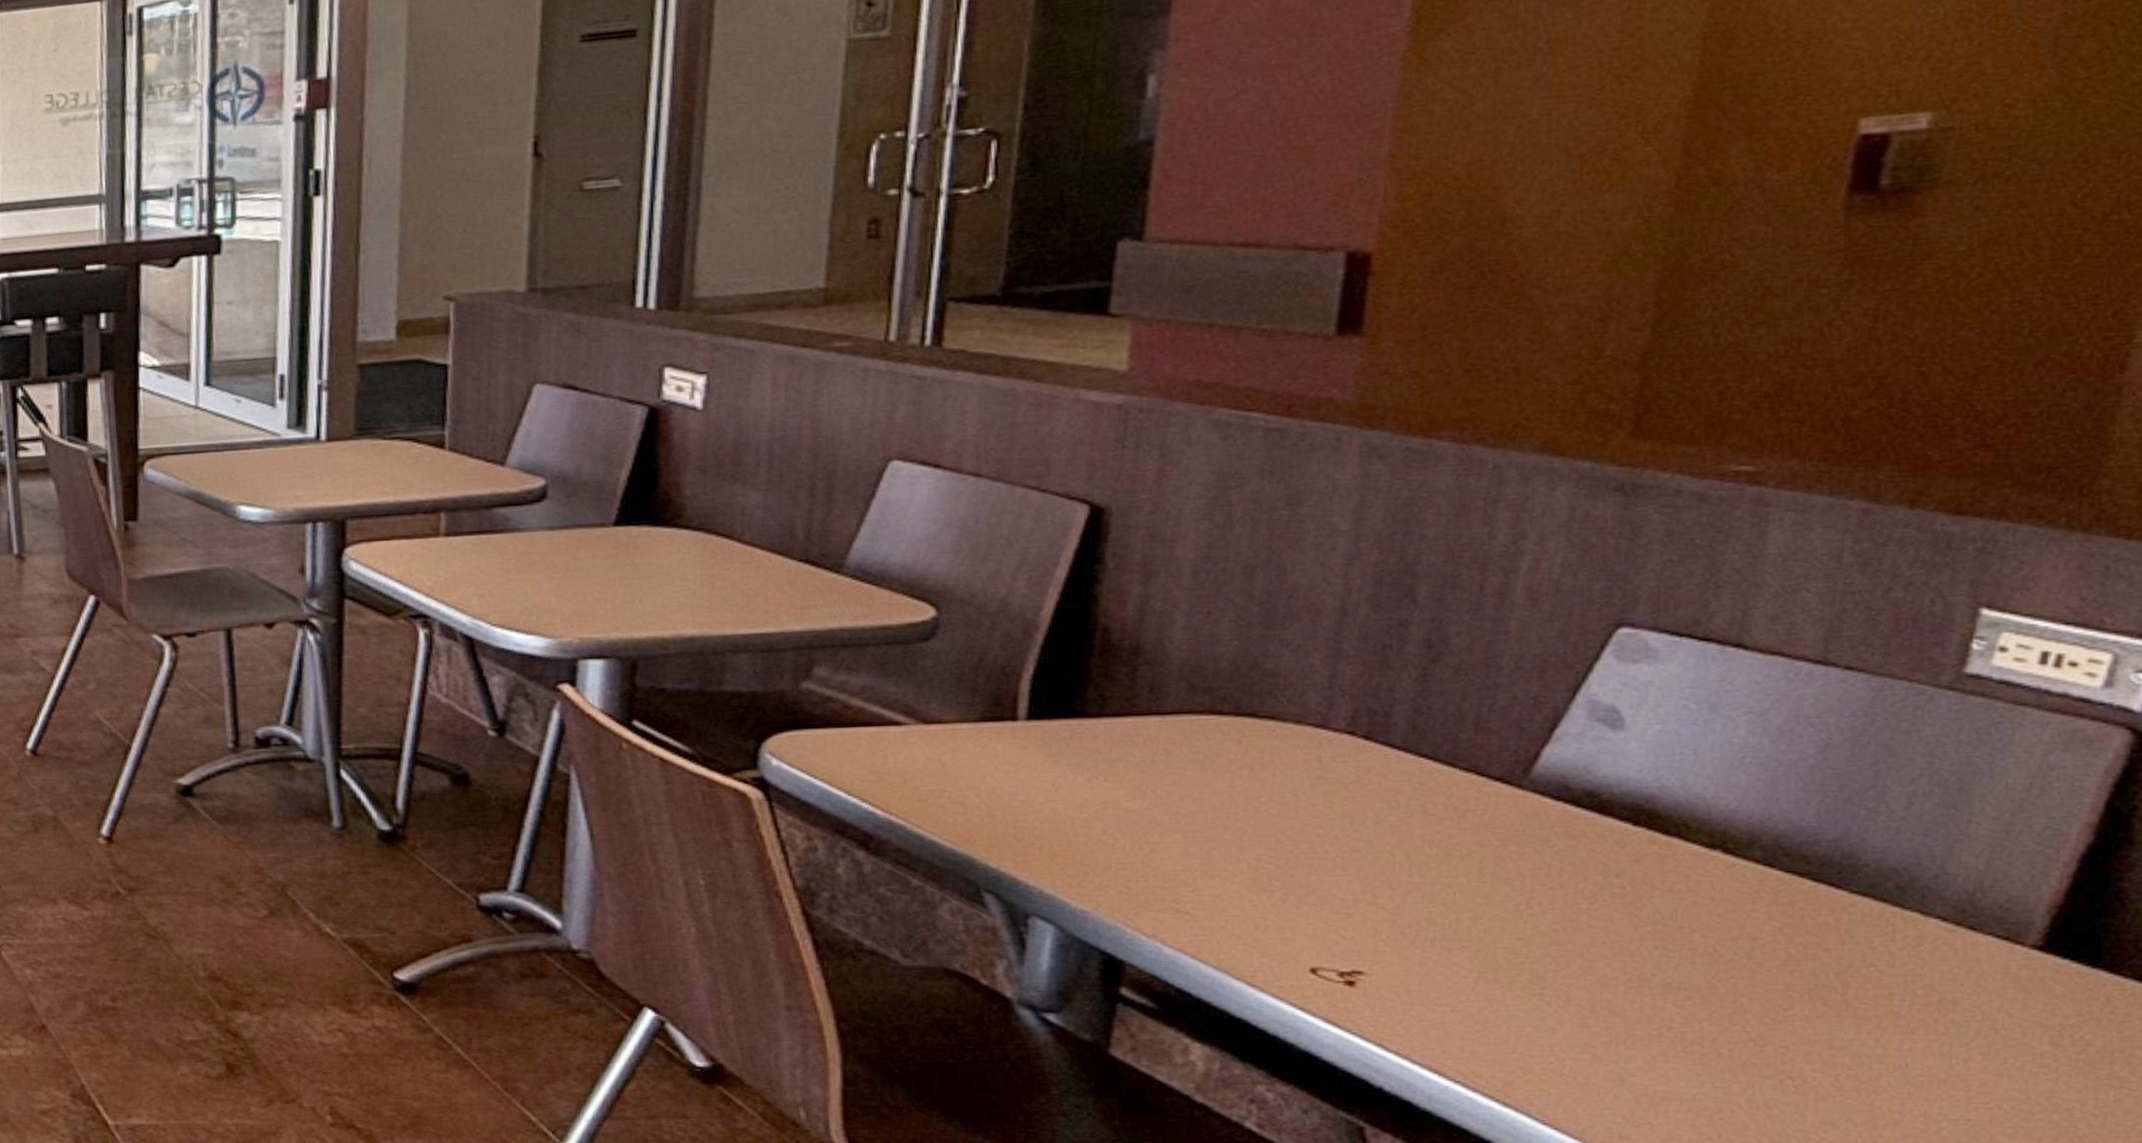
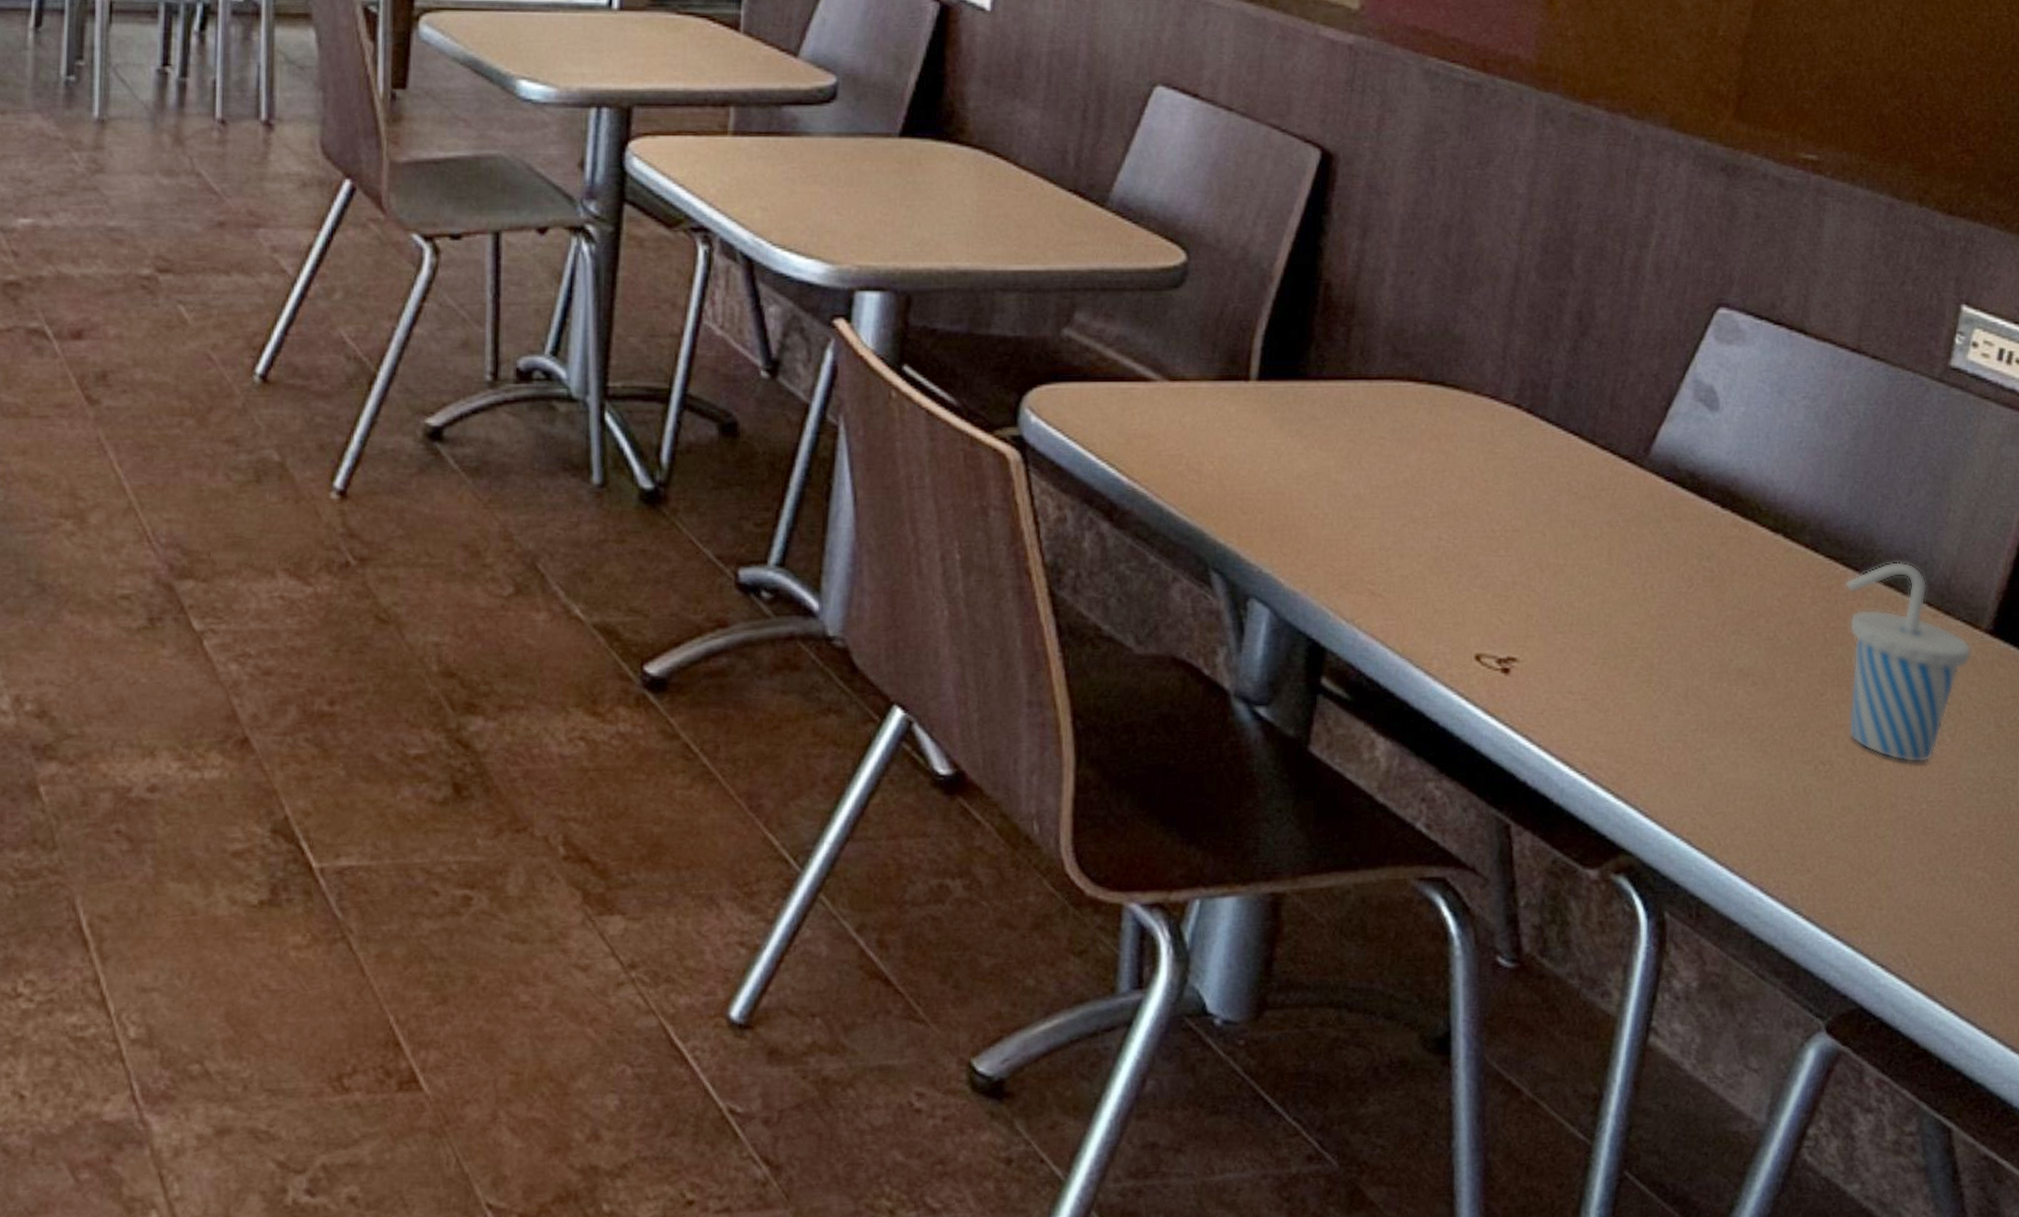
cup: none [1815,875,2012,1081] -> present [1845,561,1972,763]

